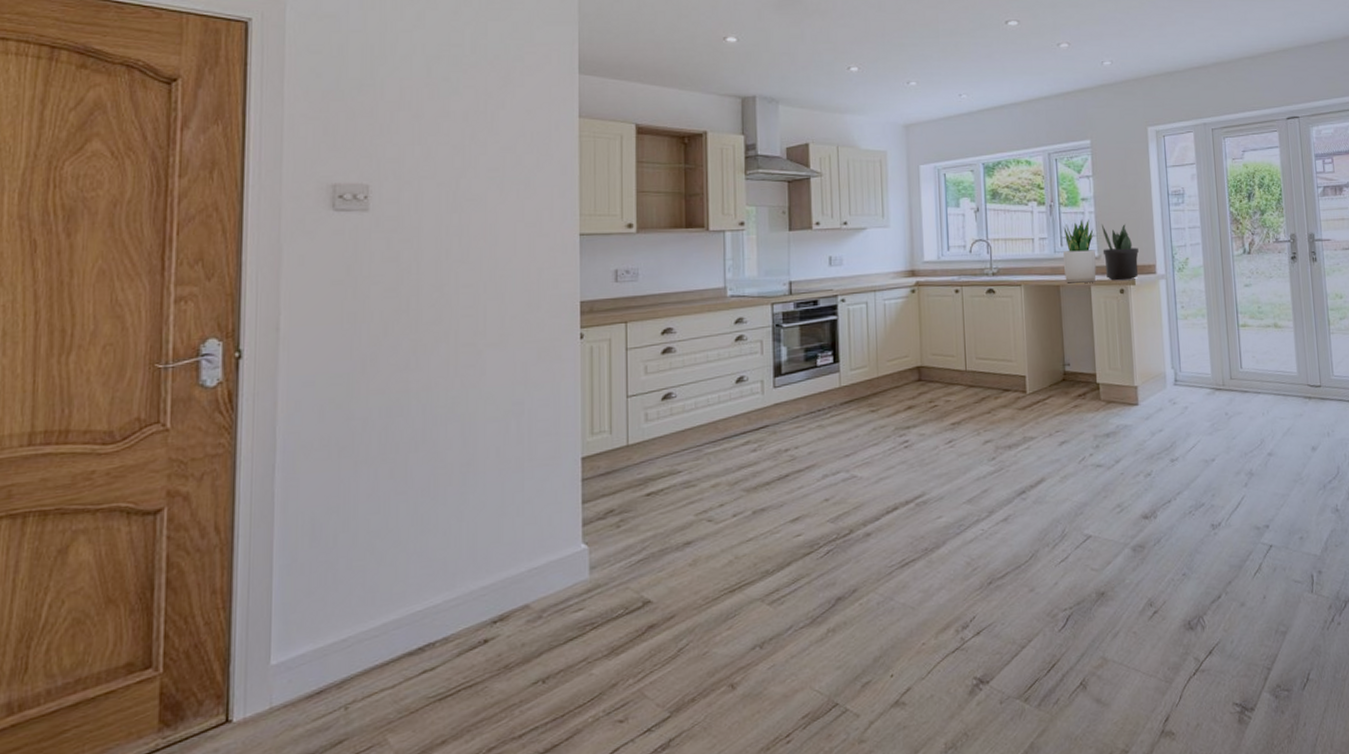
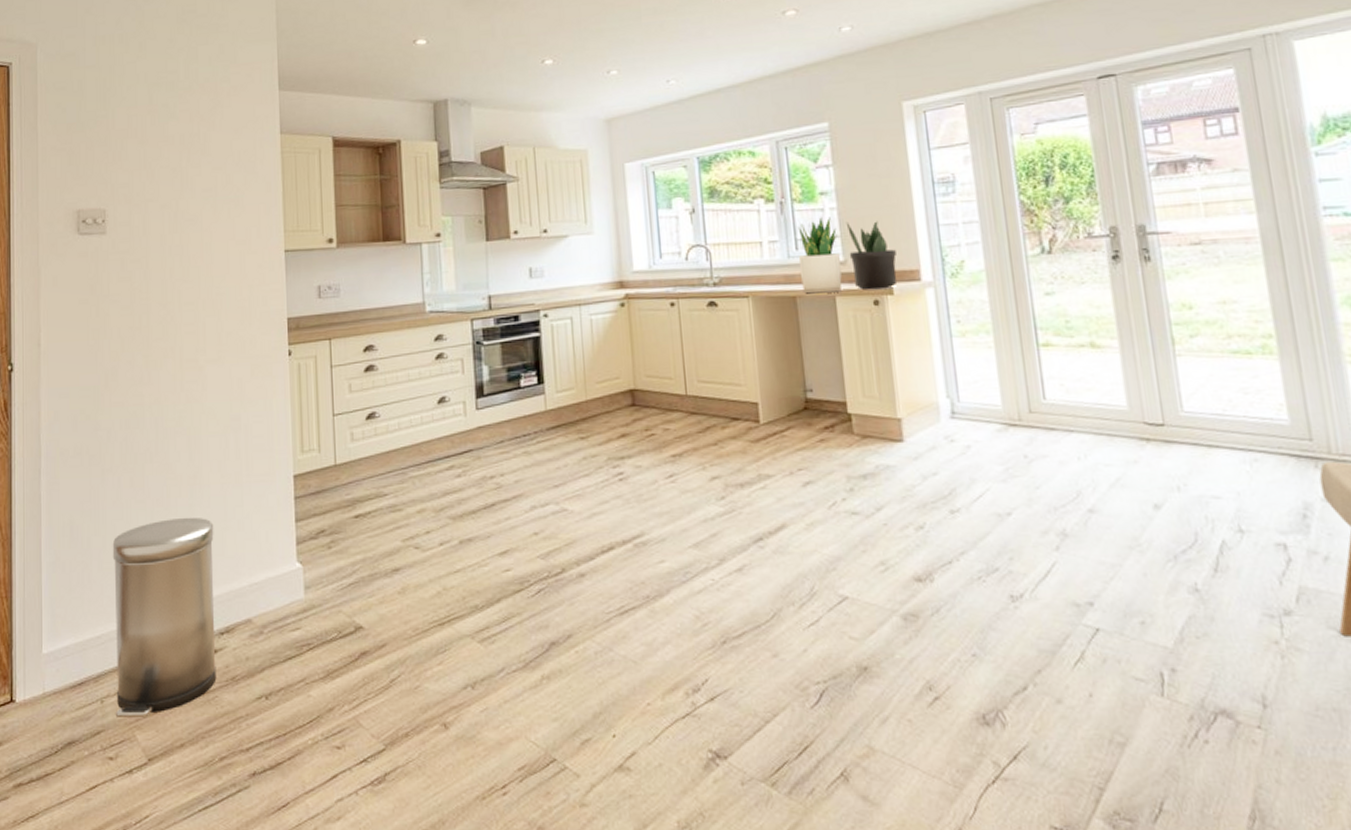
pedal bin: none [363,505,489,723] -> present [112,517,217,717]

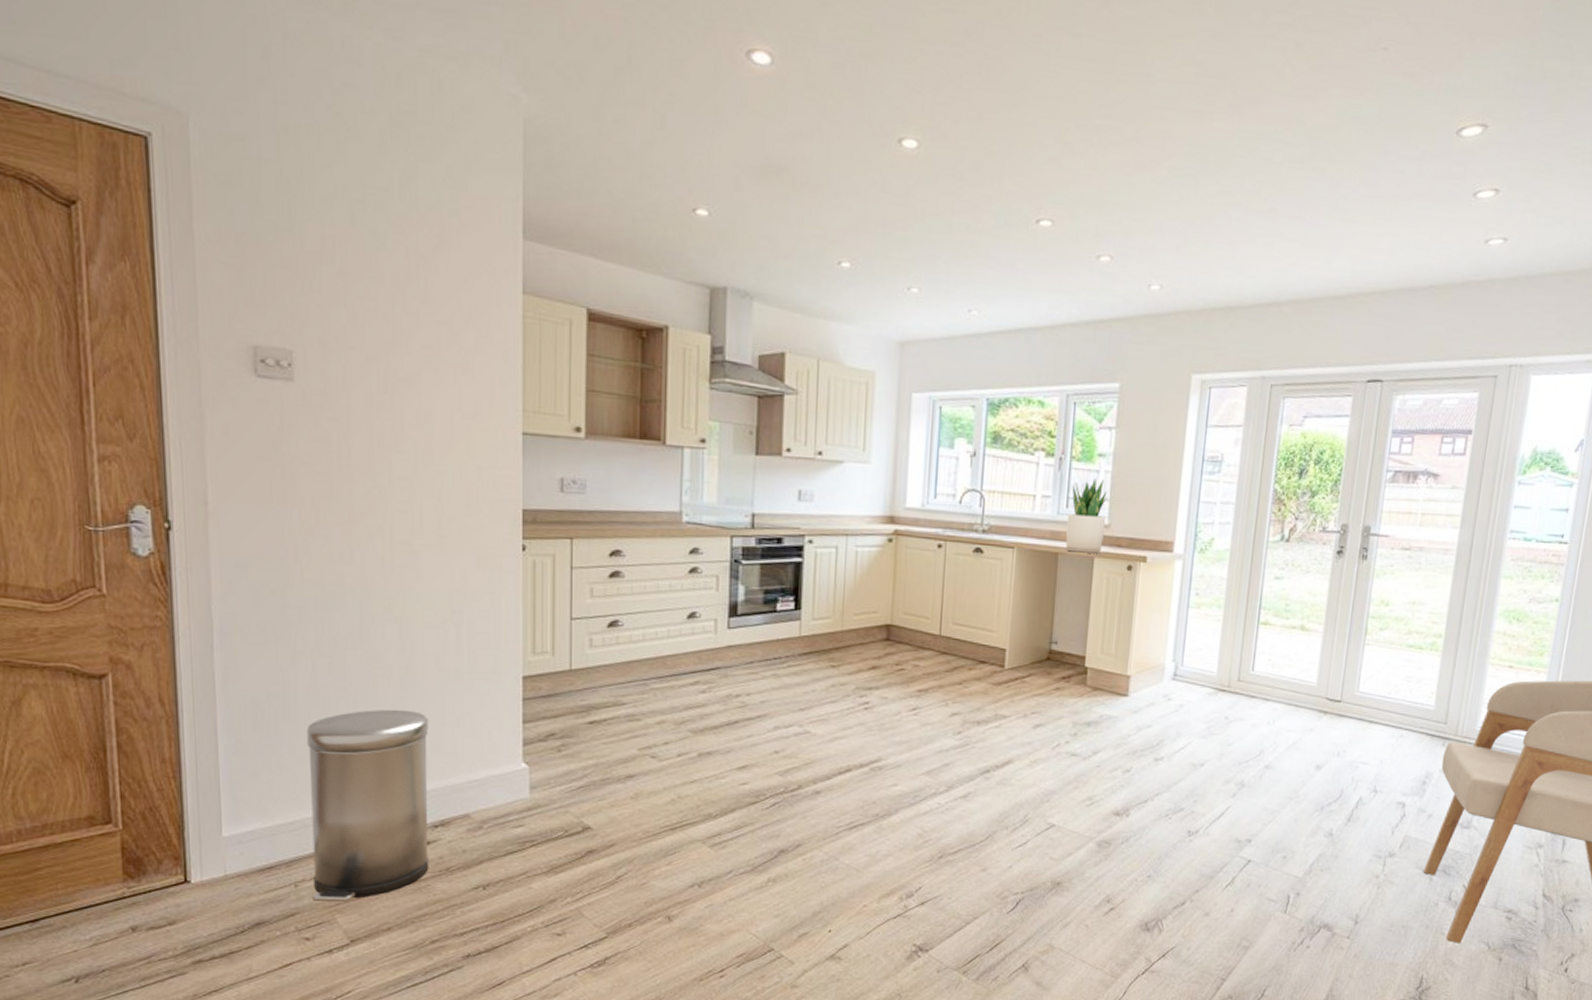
planter: present [846,221,898,290] -> none [1114,486,1157,556]

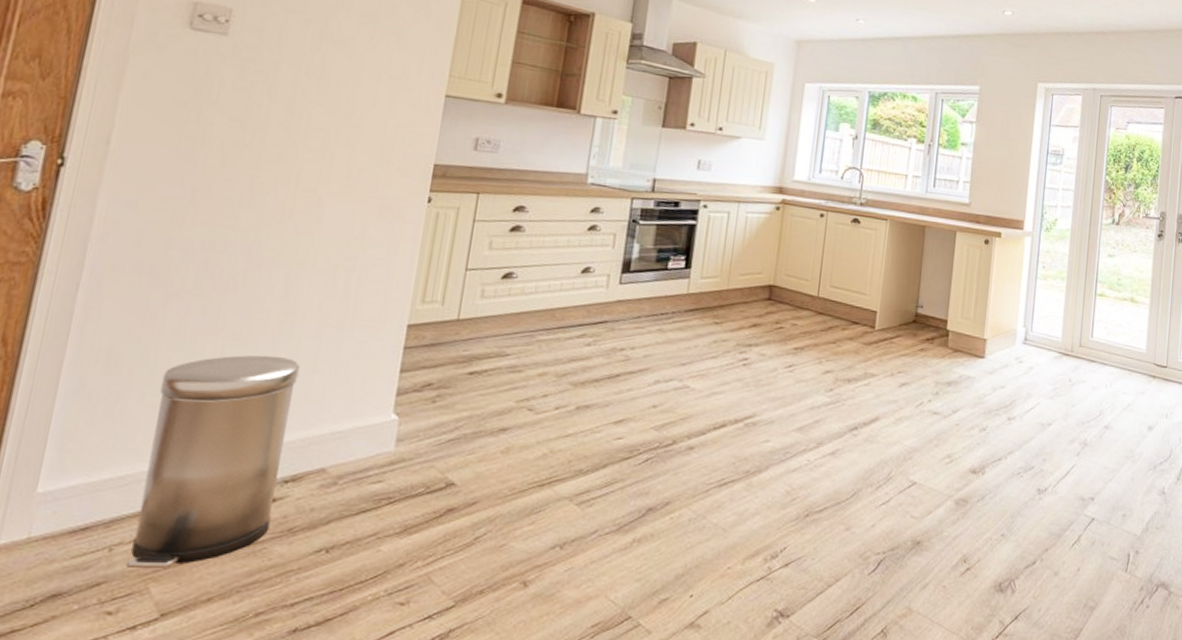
planter: present [1065,478,1107,554] -> none [932,163,968,228]

